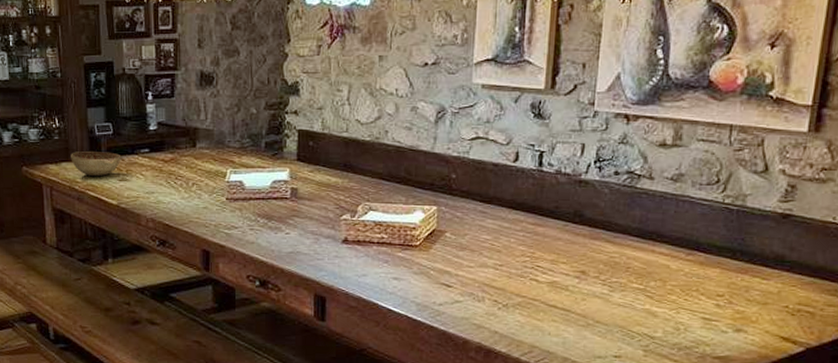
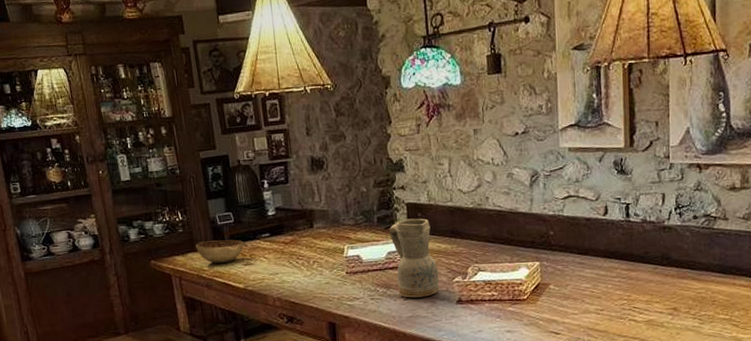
ceramic pitcher: none [276,147,326,233] -> present [388,218,440,298]

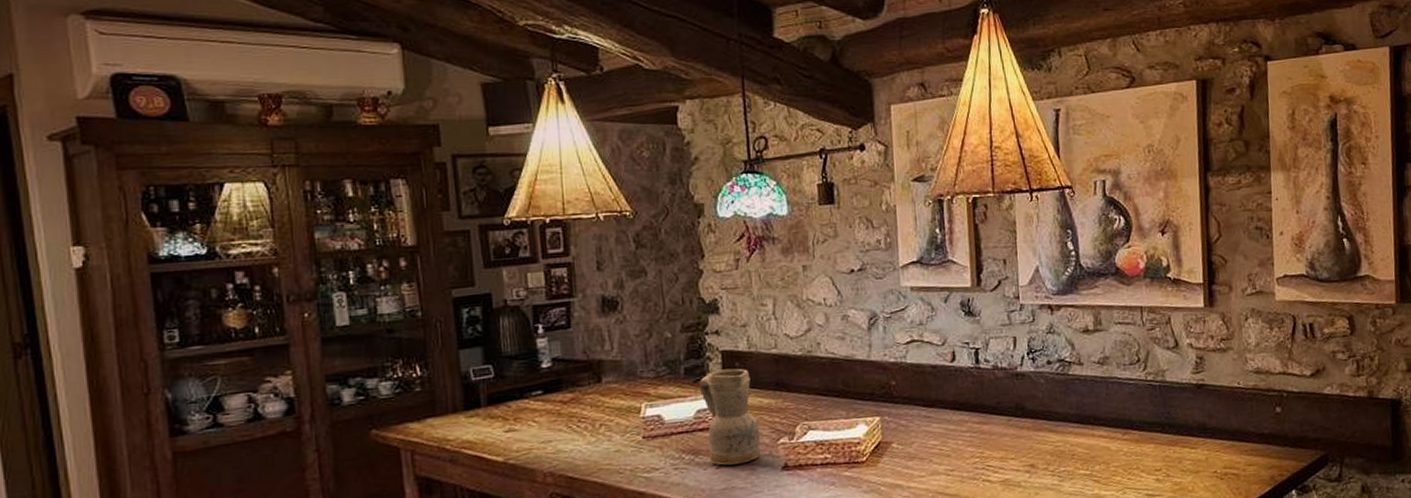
decorative bowl: present [196,239,244,263] -> none [438,399,507,431]

